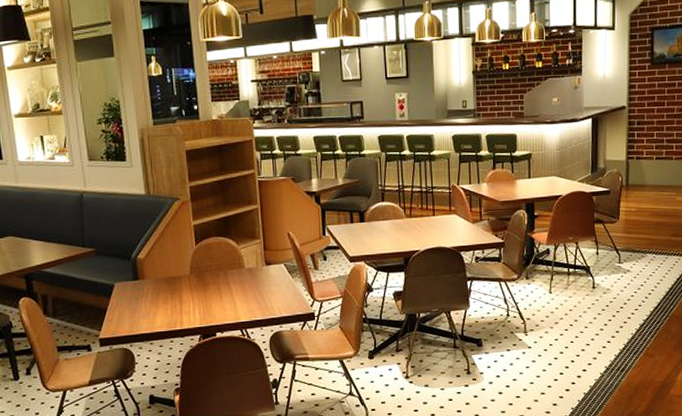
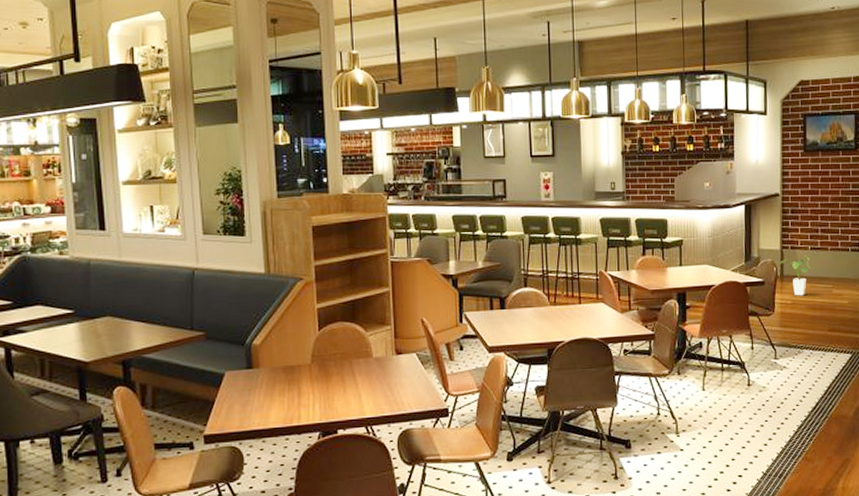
house plant: none [625,165,656,204] -> present [779,255,811,296]

